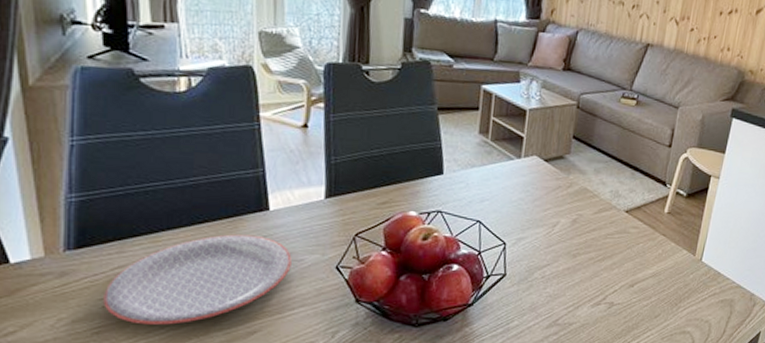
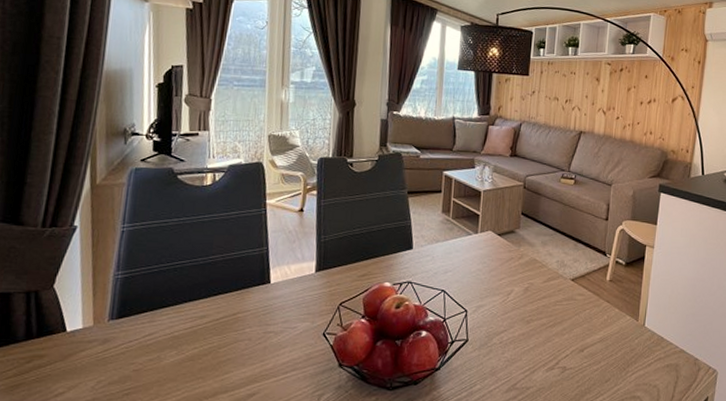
plate: present [103,234,292,325] -> none [134,305,287,387]

